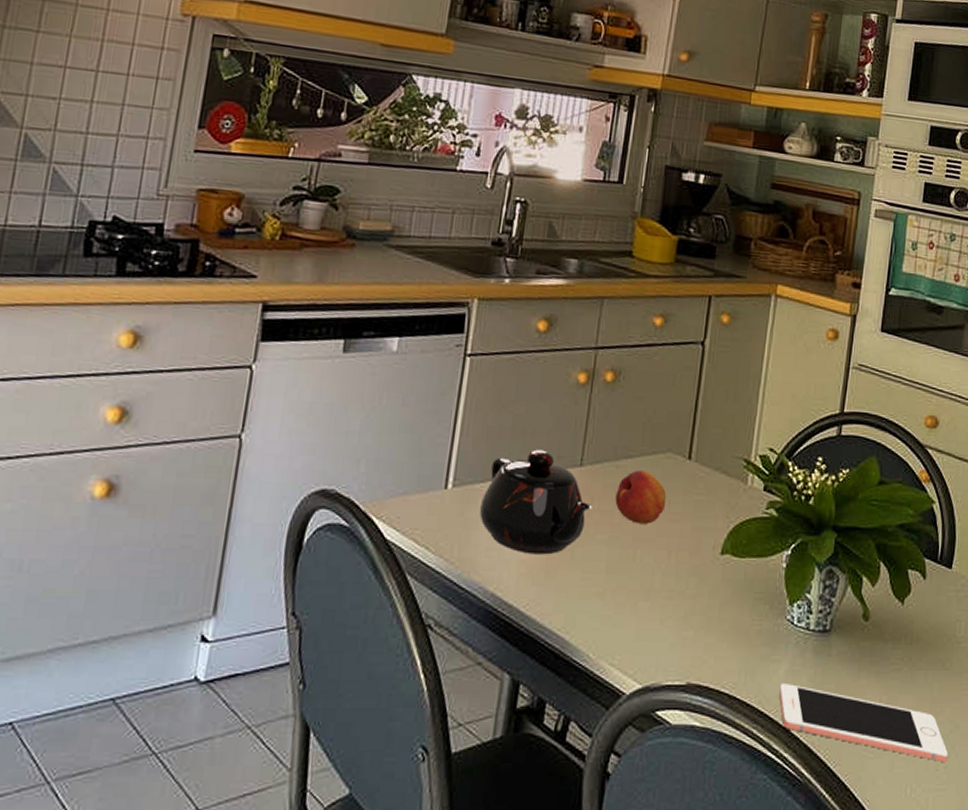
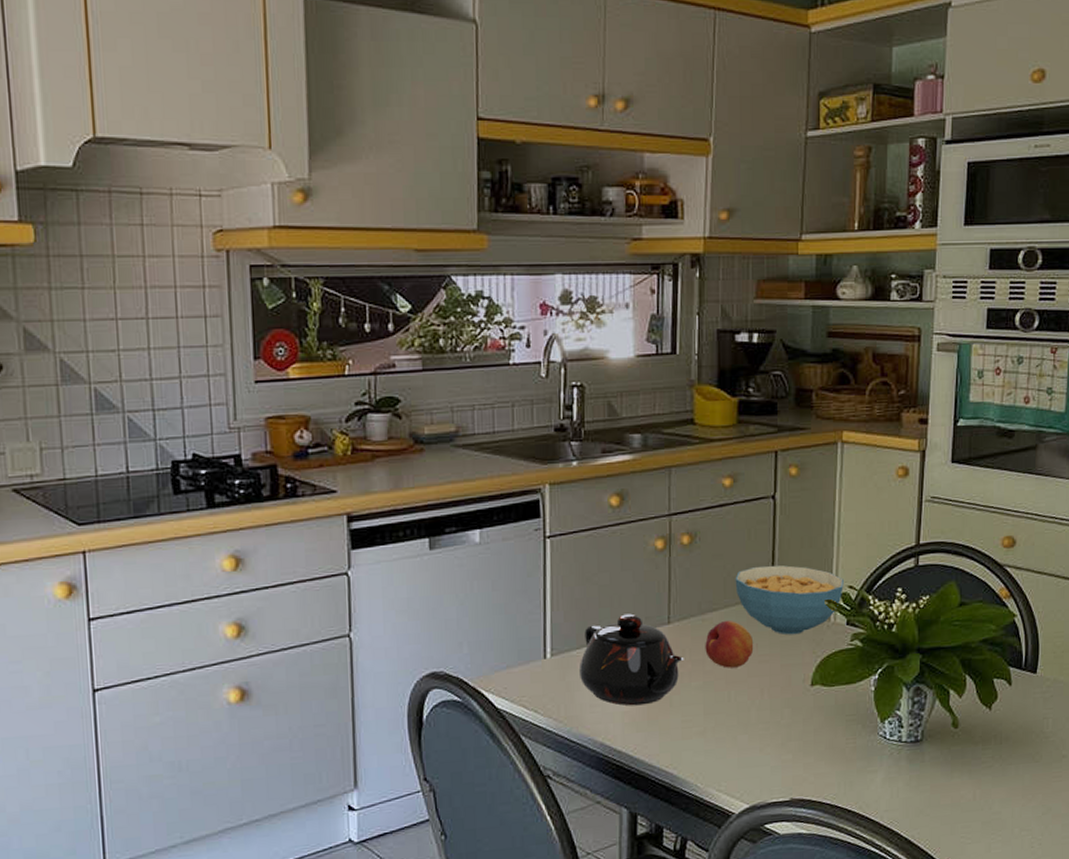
cereal bowl: none [654,414,765,495] -> present [735,564,844,635]
cell phone: present [779,684,948,763] -> none [878,789,1041,841]

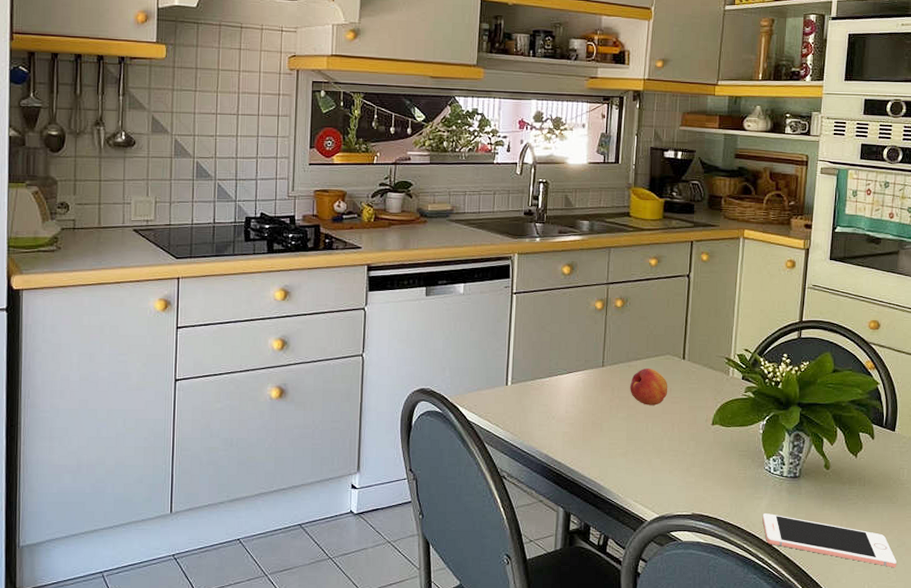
teapot: present [580,613,684,706] -> none [532,356,613,428]
cereal bowl: present [735,564,844,635] -> none [655,328,741,384]
cell phone: none [878,789,1041,841] -> present [762,514,896,568]

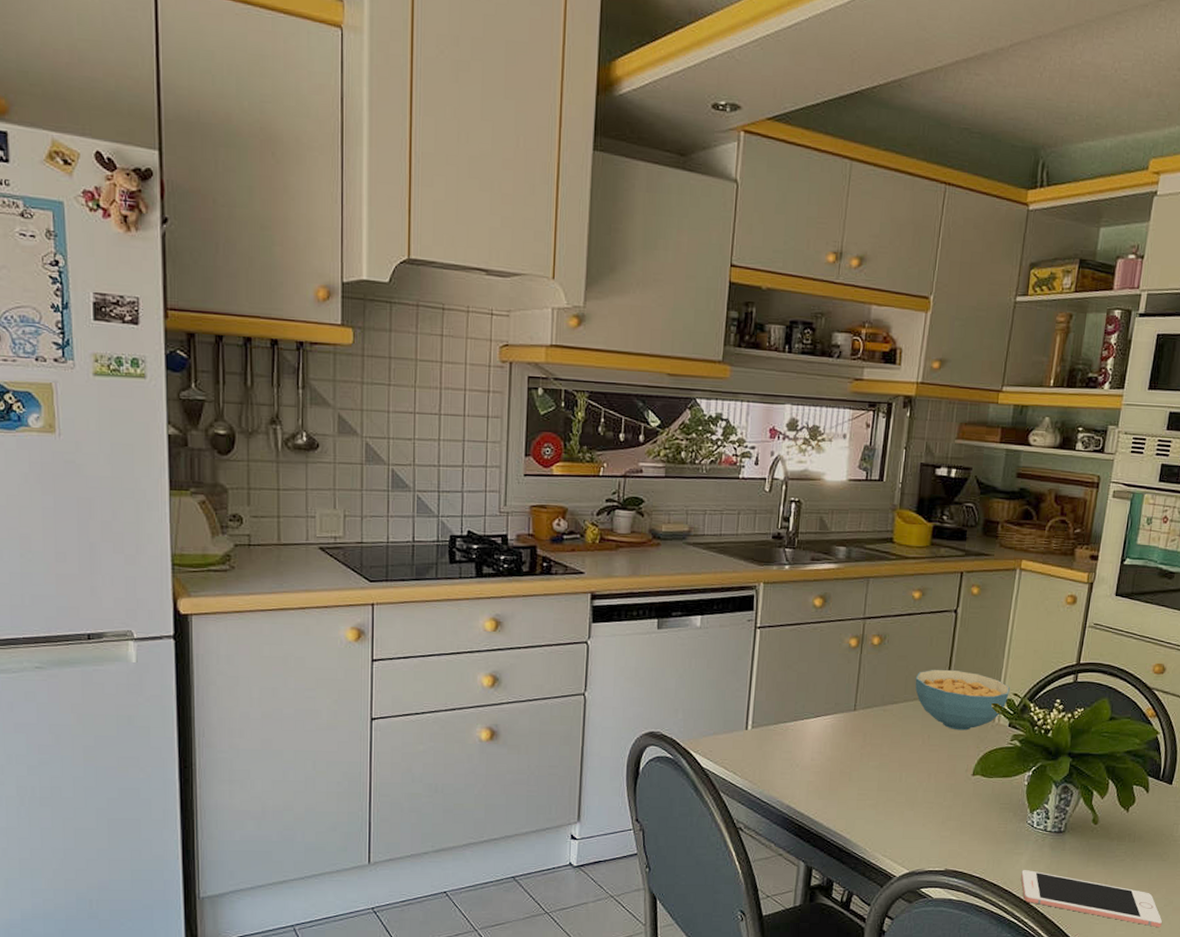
fruit: present [630,369,668,405] -> none [884,713,926,754]
cereal bowl: none [655,328,741,384] -> present [915,669,1010,731]

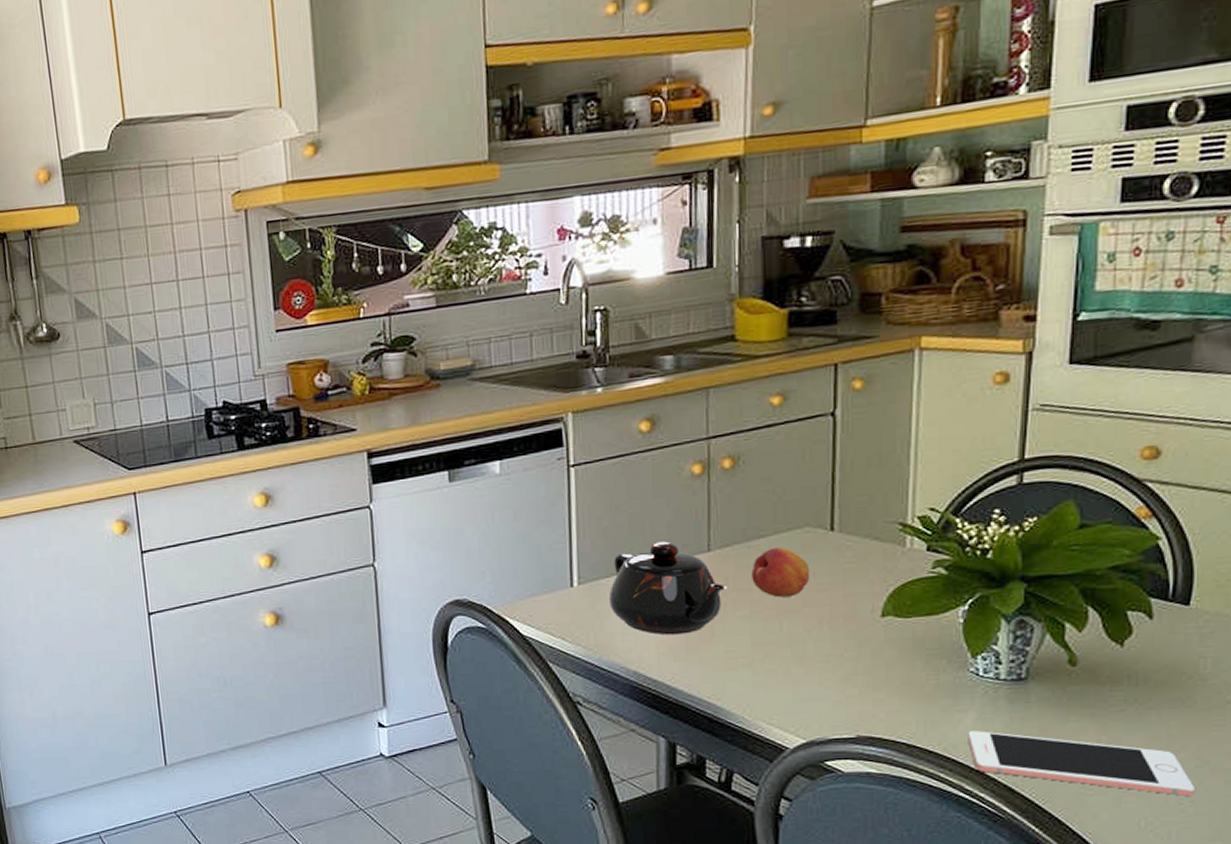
teapot: none [775,699,865,777] -> present [609,541,727,635]
fruit: none [884,713,926,754] -> present [751,548,810,598]
cereal bowl: present [915,669,1010,731] -> none [786,487,923,563]

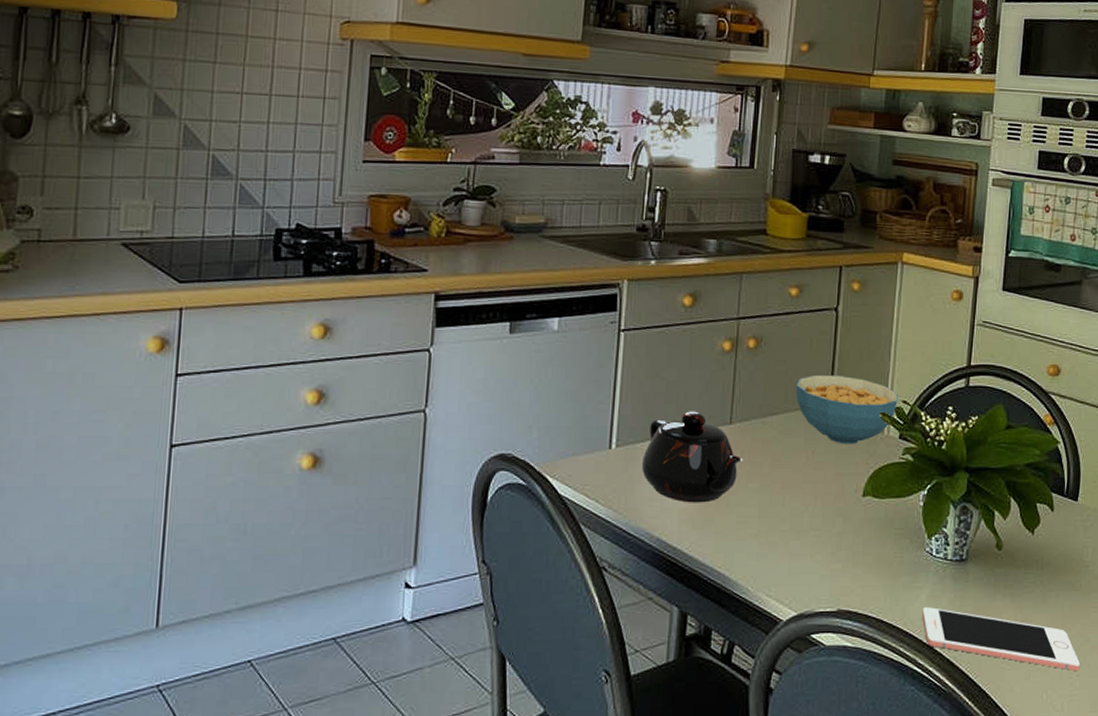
fruit: present [751,548,810,598] -> none [763,426,810,473]
cereal bowl: none [786,487,923,563] -> present [795,374,898,444]

